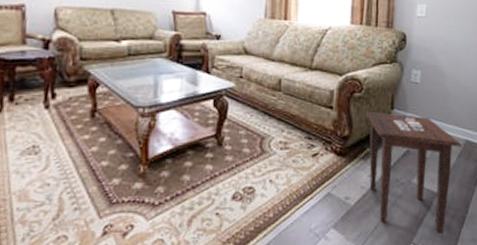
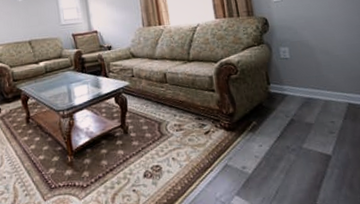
side table: present [365,111,463,234] -> none [244,87,347,194]

